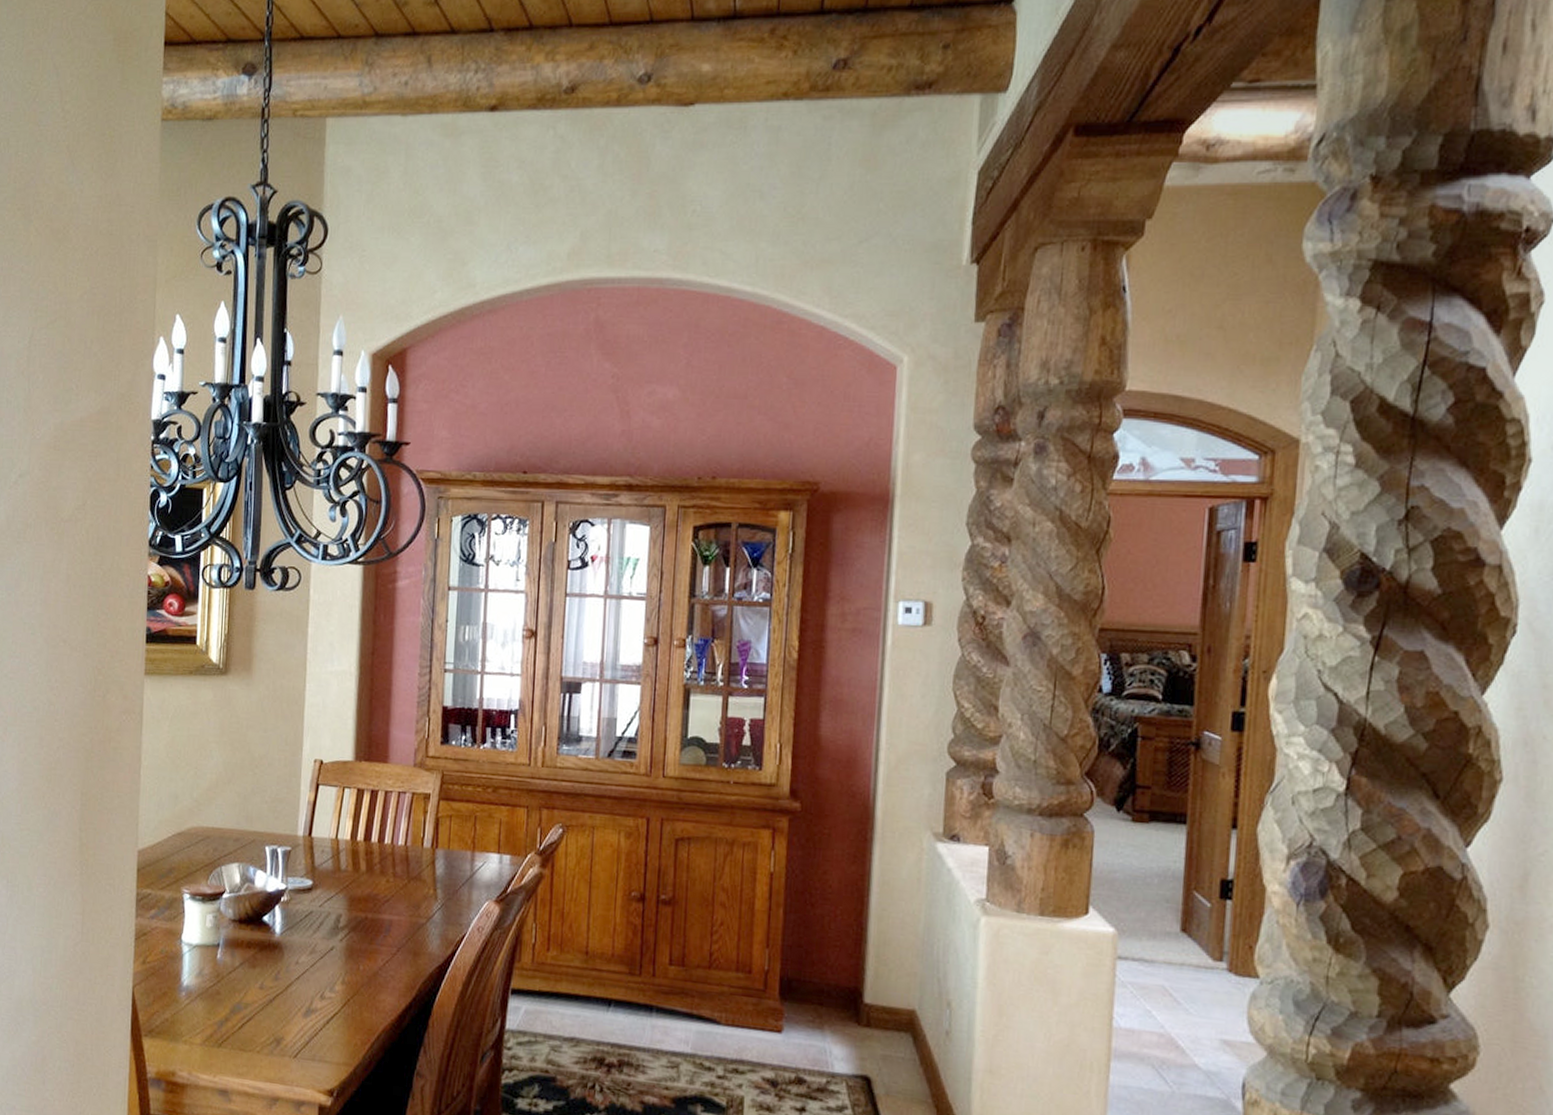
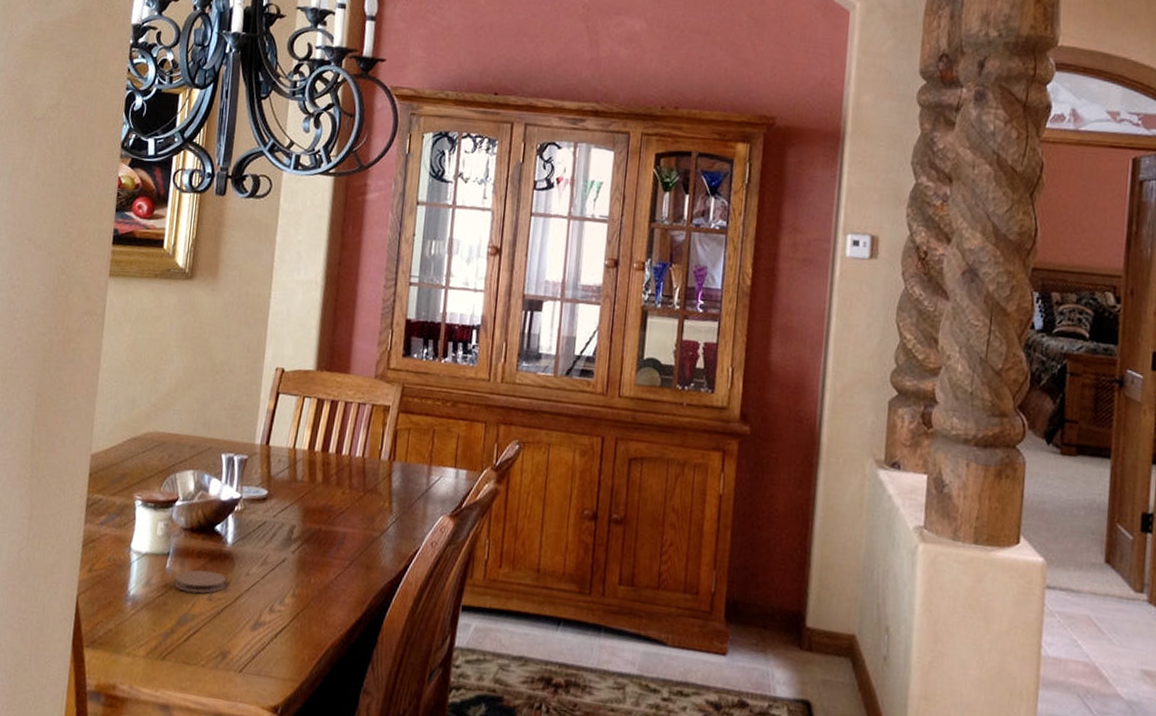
coaster: none [225,960,276,983] -> present [174,570,226,594]

